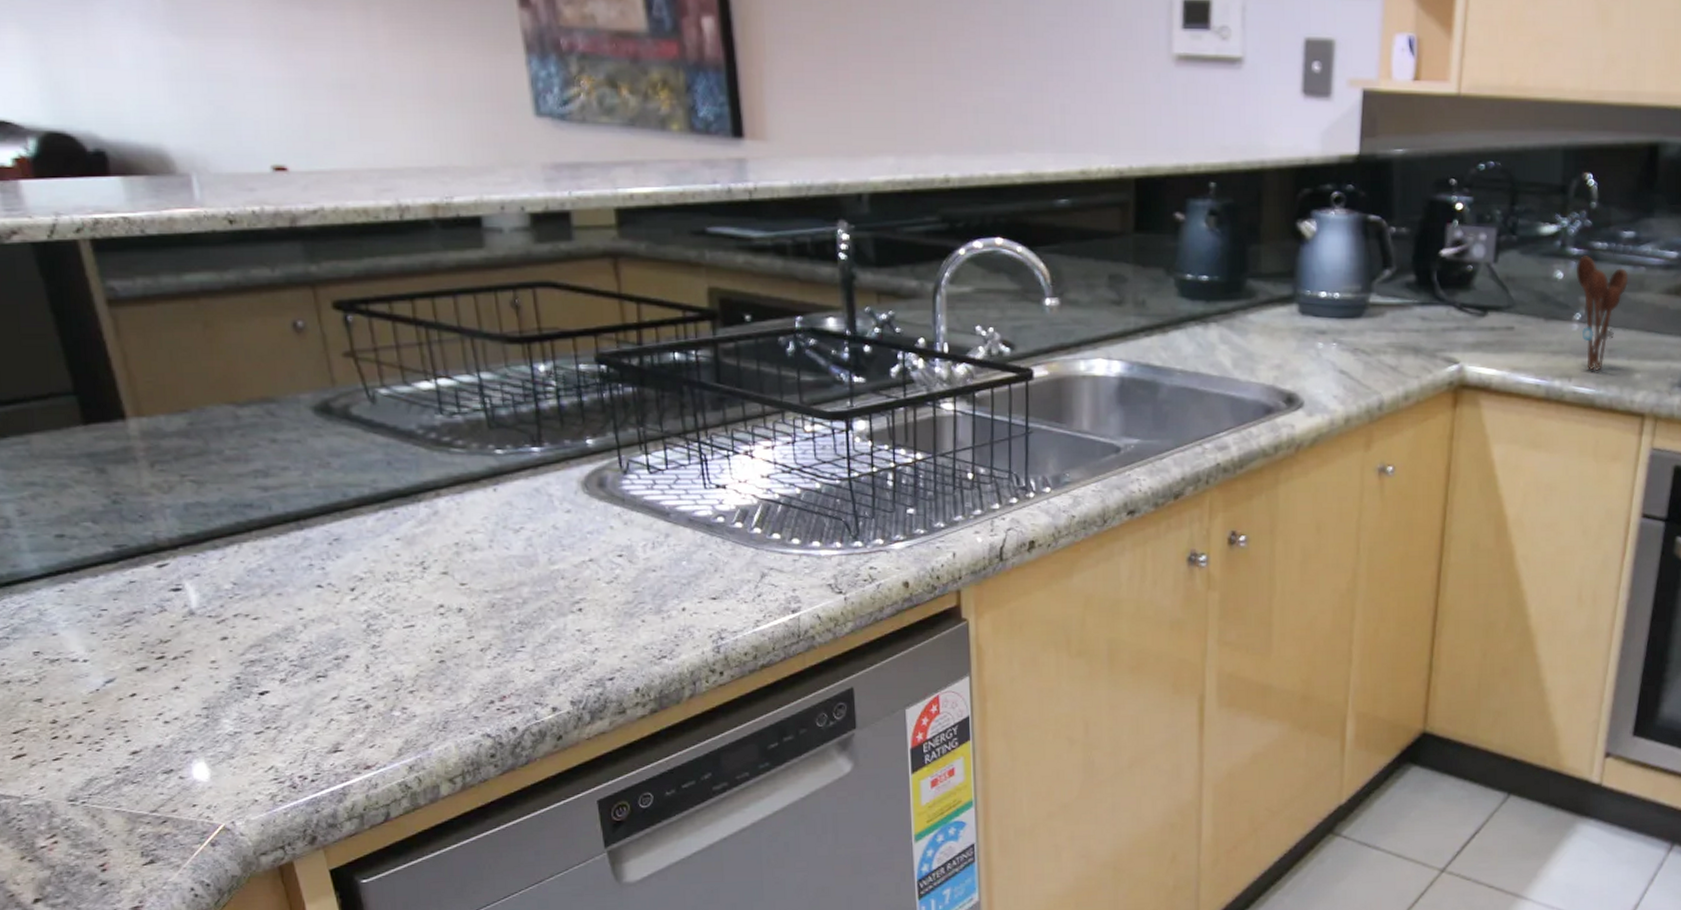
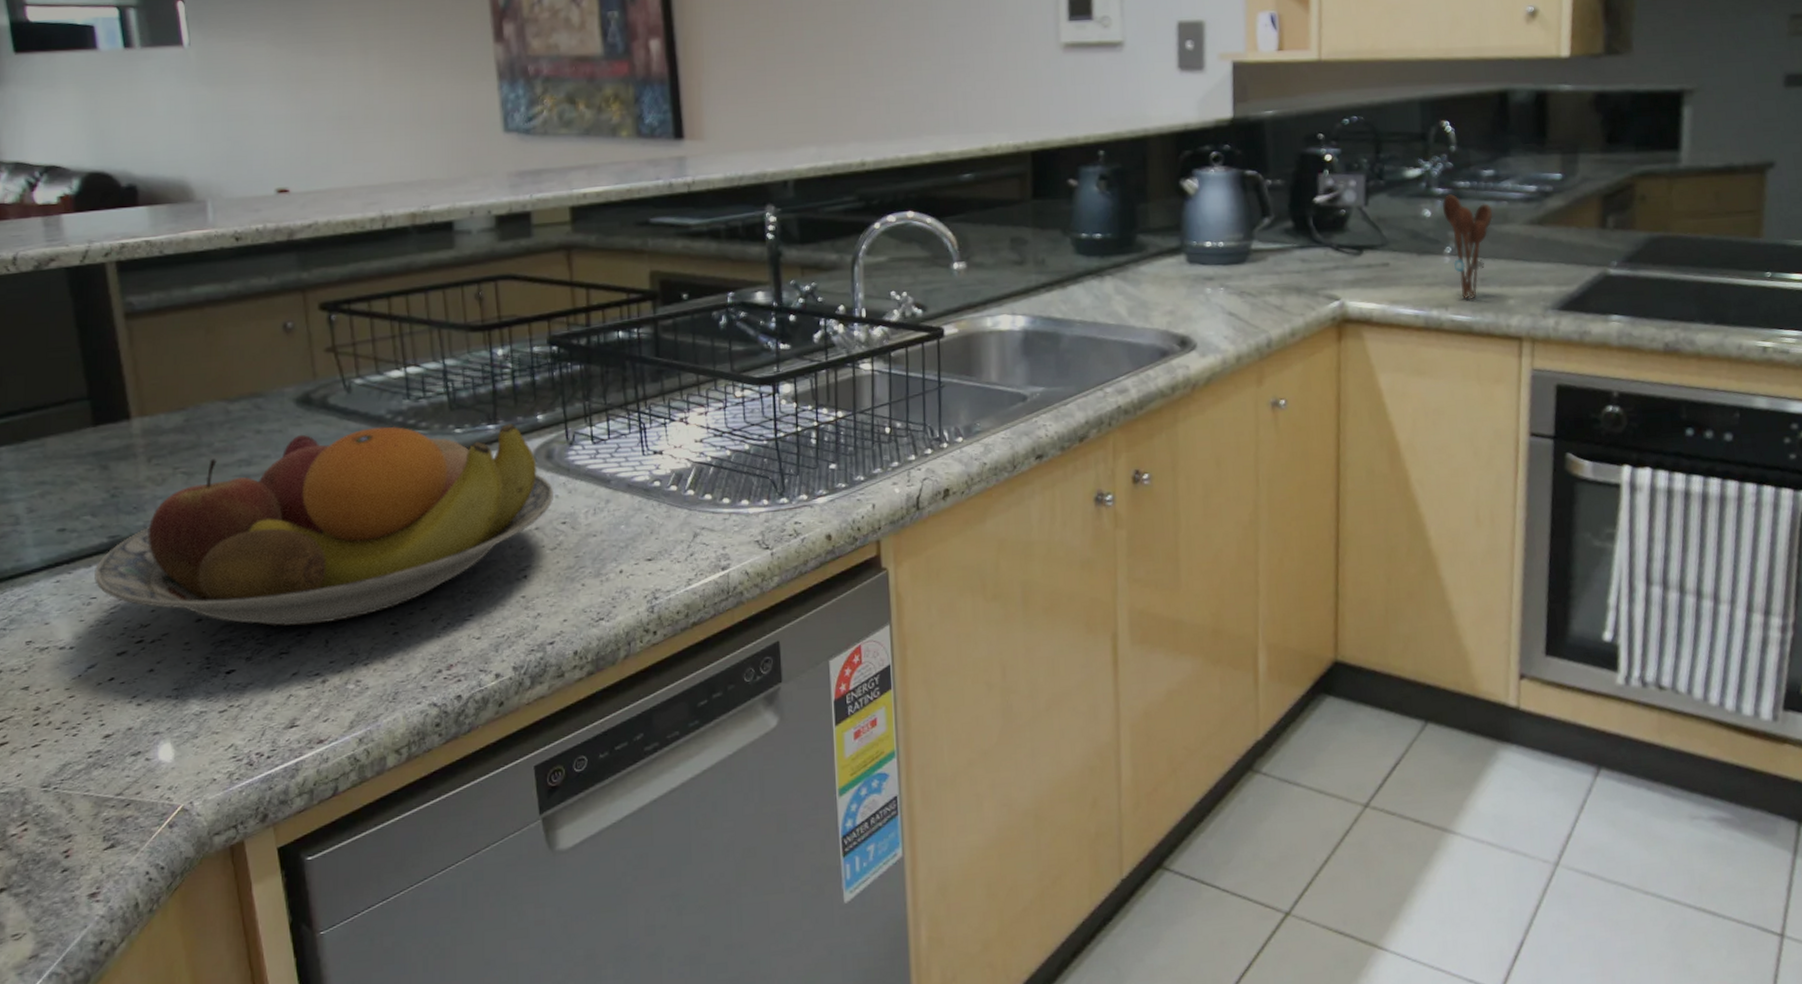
fruit bowl: none [102,442,608,649] -> present [94,423,553,626]

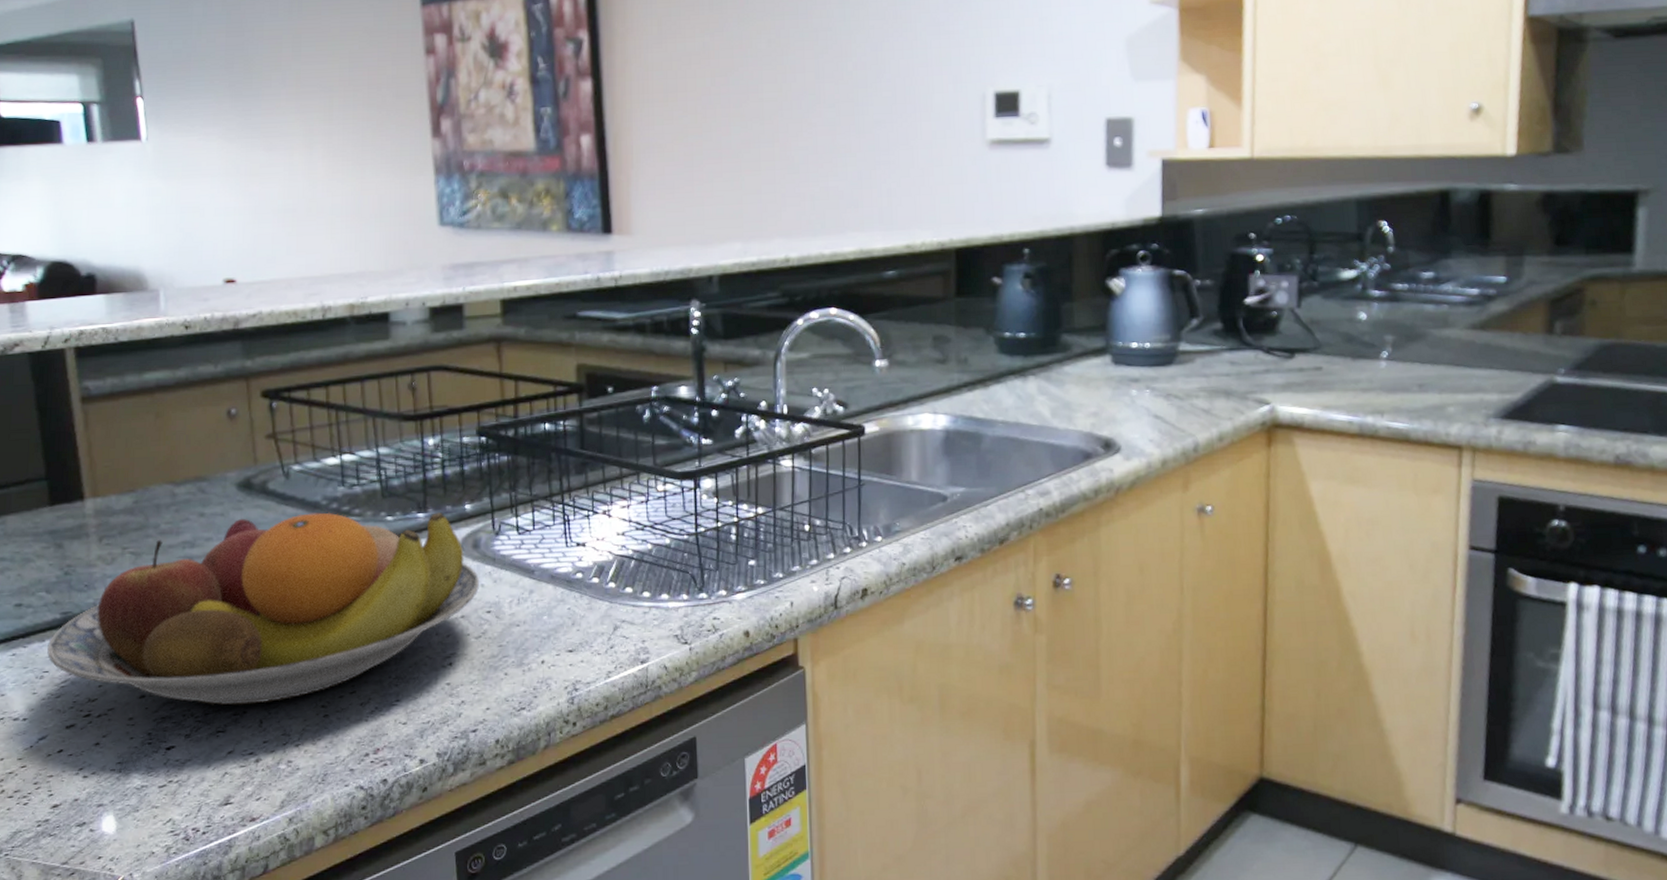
utensil holder: present [1442,194,1493,299] -> none [1378,297,1433,406]

